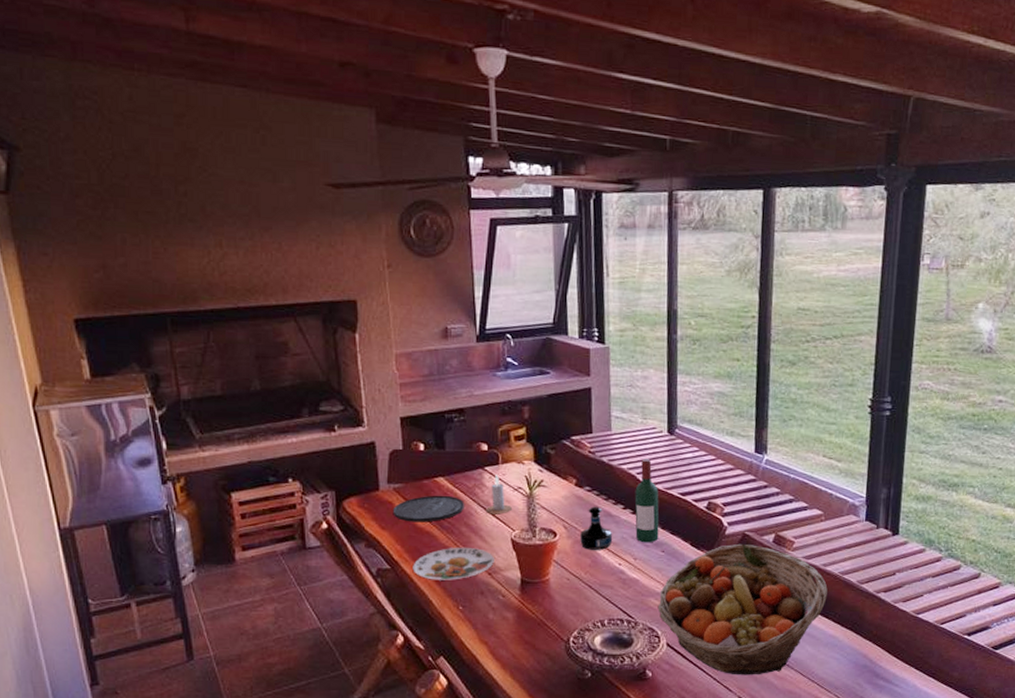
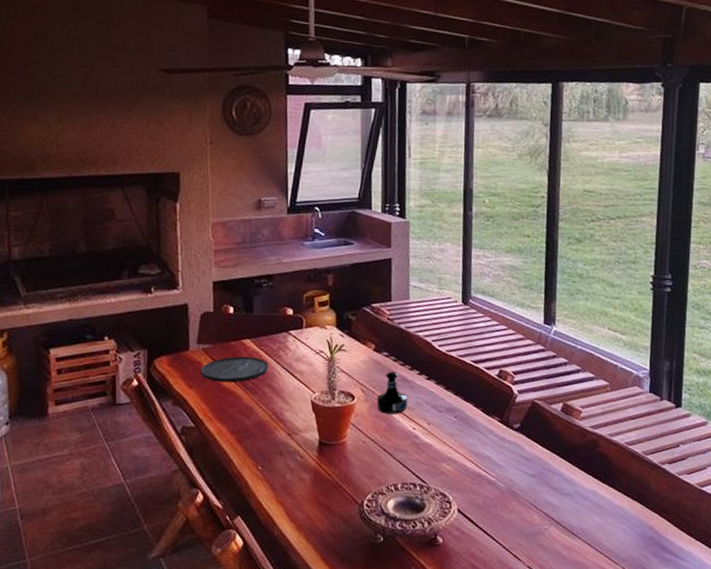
plate: present [412,547,494,580] -> none [216,407,294,440]
candle: present [486,475,512,515] -> none [288,338,313,377]
wine bottle: present [635,459,659,543] -> none [429,327,453,409]
fruit basket: present [657,543,828,675] -> none [449,411,614,545]

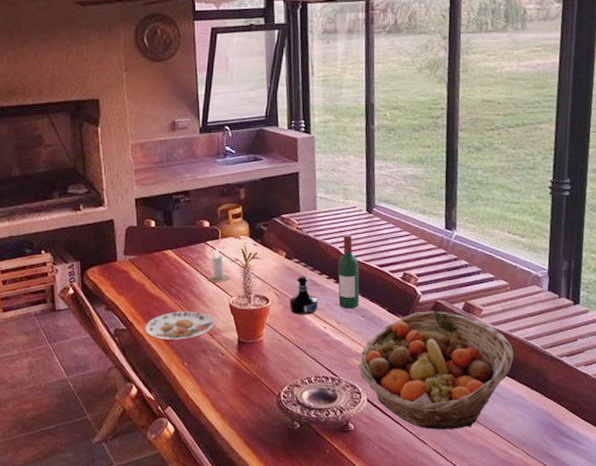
plate: present [200,356,269,383] -> none [128,265,189,289]
plate: none [216,407,294,440] -> present [145,310,215,340]
candle: none [288,338,313,377] -> present [208,248,230,283]
wine bottle: none [429,327,453,409] -> present [337,234,360,309]
fruit basket: none [449,411,614,545] -> present [358,310,514,430]

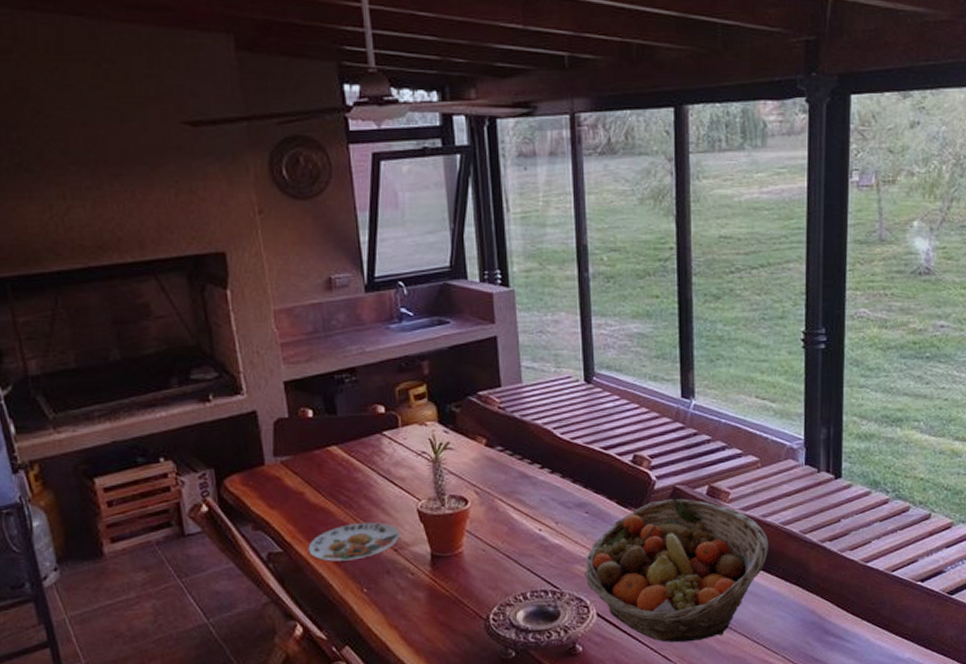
candle: present [208,248,230,283] -> none [387,439,416,484]
tequila bottle: present [289,276,319,315] -> none [494,467,531,516]
wine bottle: present [337,234,360,309] -> none [552,412,581,505]

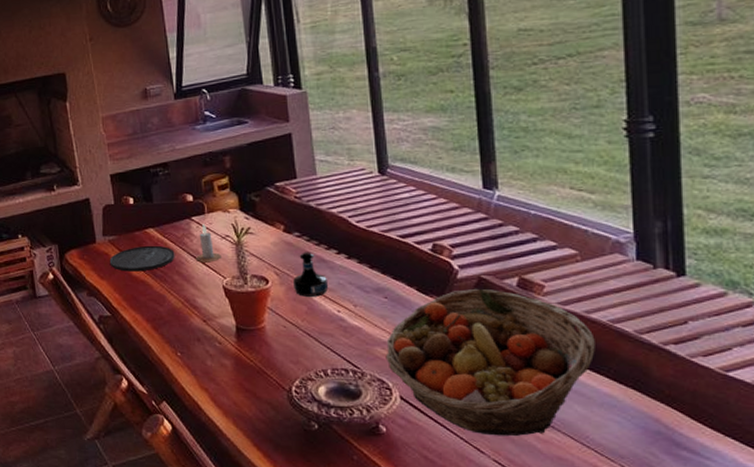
plate: none [281,465,363,498] -> present [109,245,175,272]
plate: present [308,521,400,562] -> none [131,294,208,327]
candle: none [387,439,416,484] -> present [196,224,221,263]
tequila bottle: none [494,467,531,516] -> present [293,252,329,297]

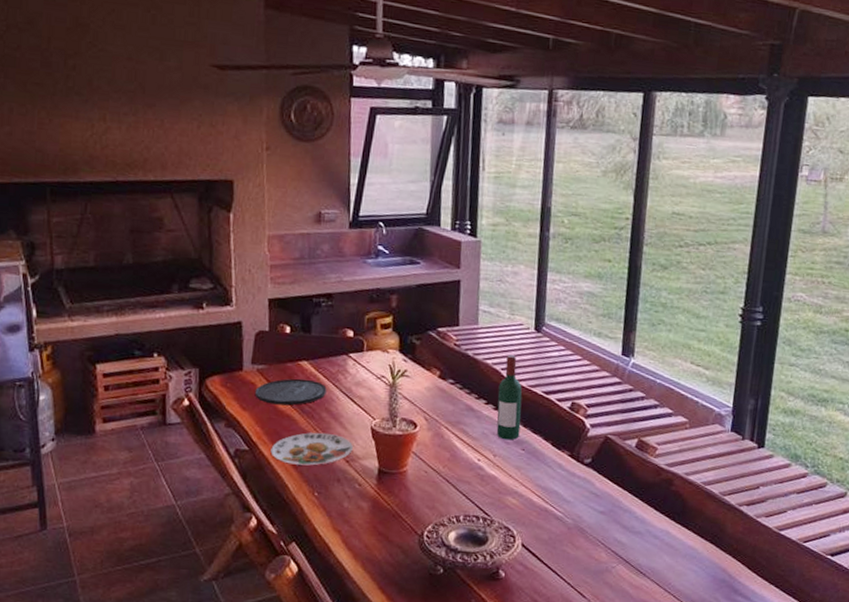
plate: none [131,294,208,327] -> present [270,432,353,466]
candle: present [196,224,221,263] -> none [348,362,374,402]
tequila bottle: present [293,252,329,297] -> none [440,399,473,445]
wine bottle: none [348,201,379,289] -> present [496,355,522,440]
fruit basket: present [385,288,595,437] -> none [514,446,689,583]

